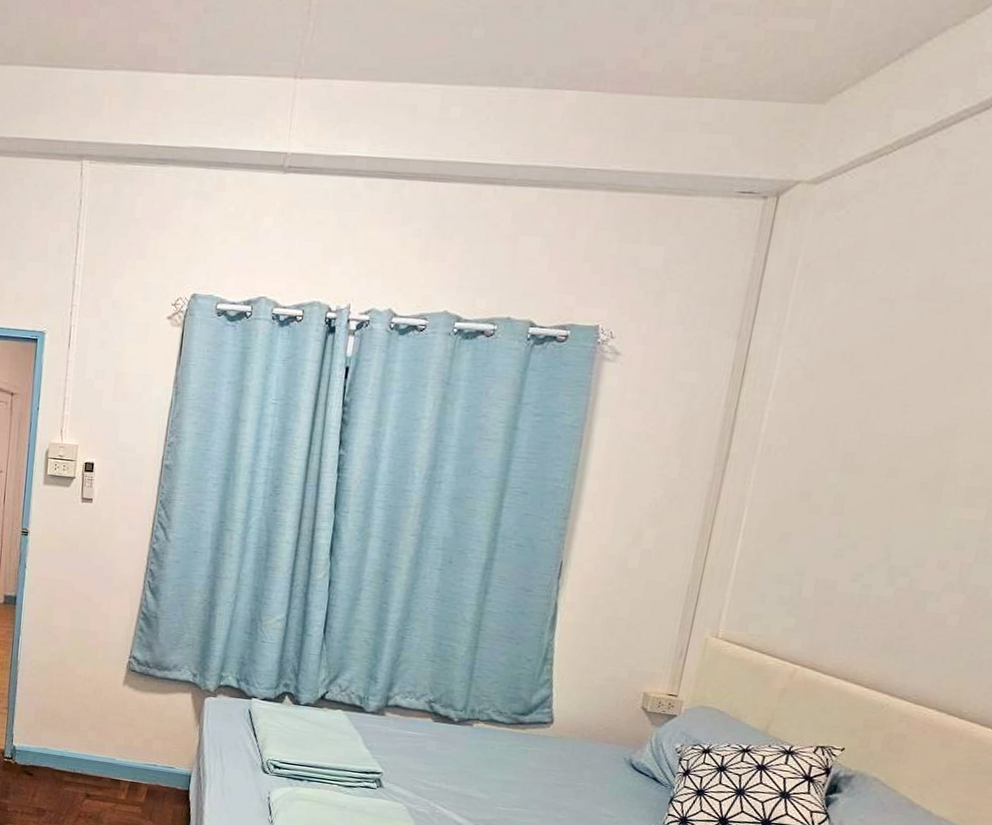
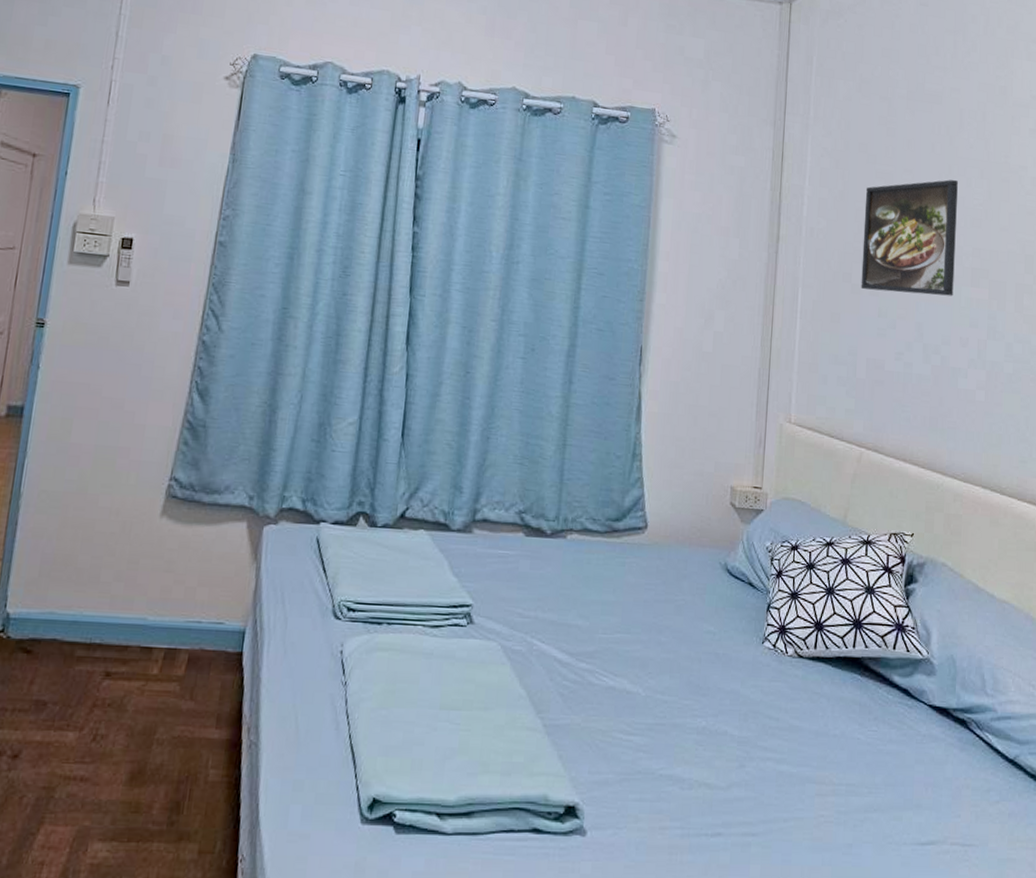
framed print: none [820,389,968,517] -> present [861,179,958,296]

